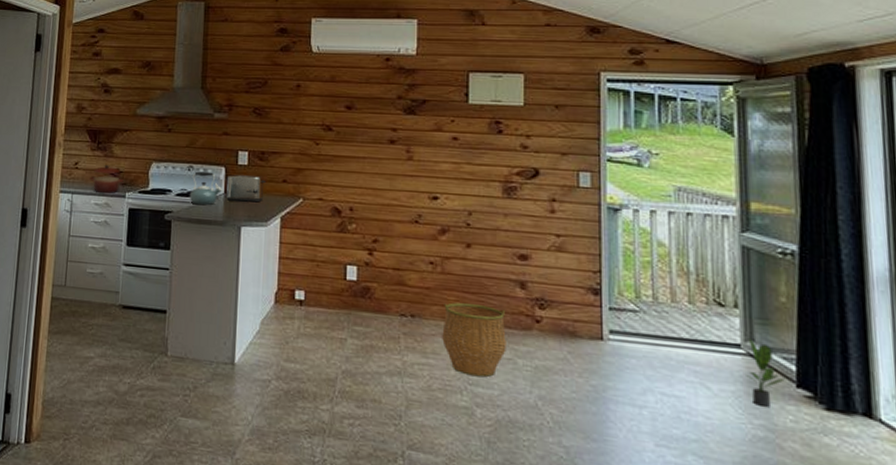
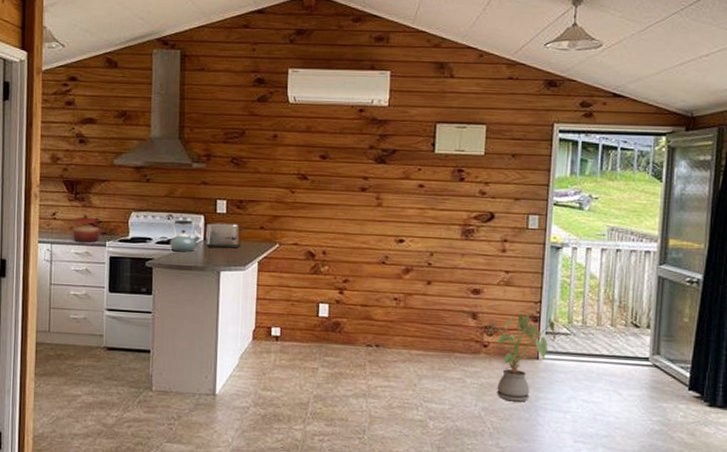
basket: present [442,302,506,377] -> none [402,332,458,395]
house plant: none [538,285,623,392] -> present [486,314,556,402]
potted plant: present [746,338,785,407] -> none [650,353,680,406]

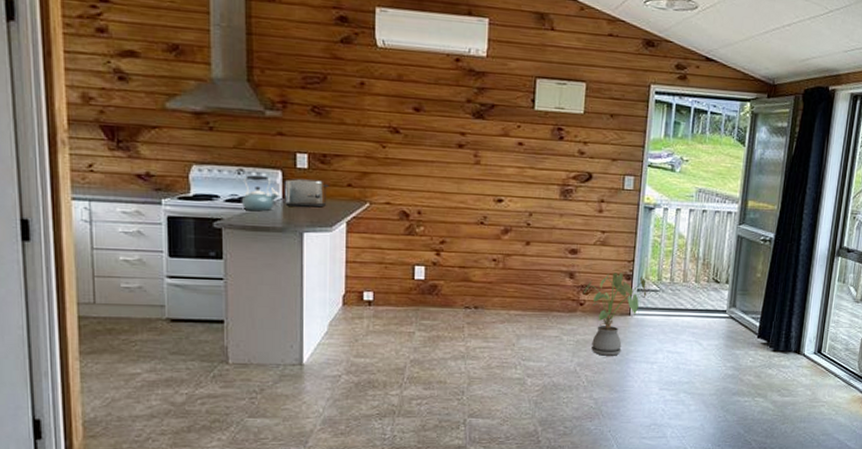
saucepan: present [67,214,103,243] -> none [110,166,157,200]

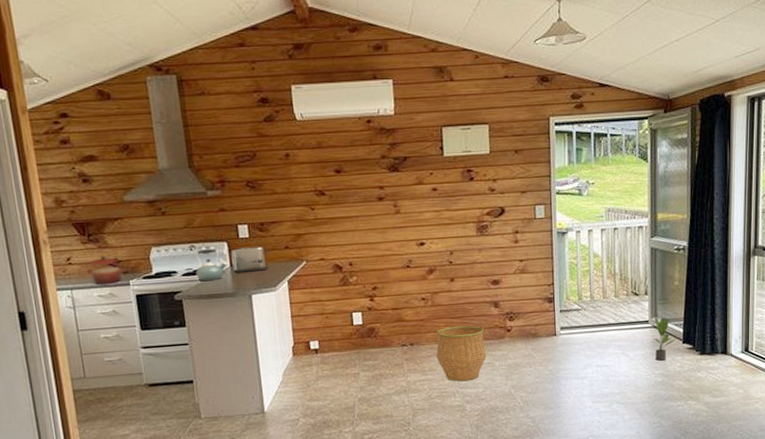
saucepan: none [110,166,157,200] -> present [86,255,125,284]
basket: none [501,293,555,353] -> present [436,325,486,382]
house plant: present [582,272,647,356] -> none [508,297,570,377]
potted plant: none [727,306,751,353] -> present [652,315,676,361]

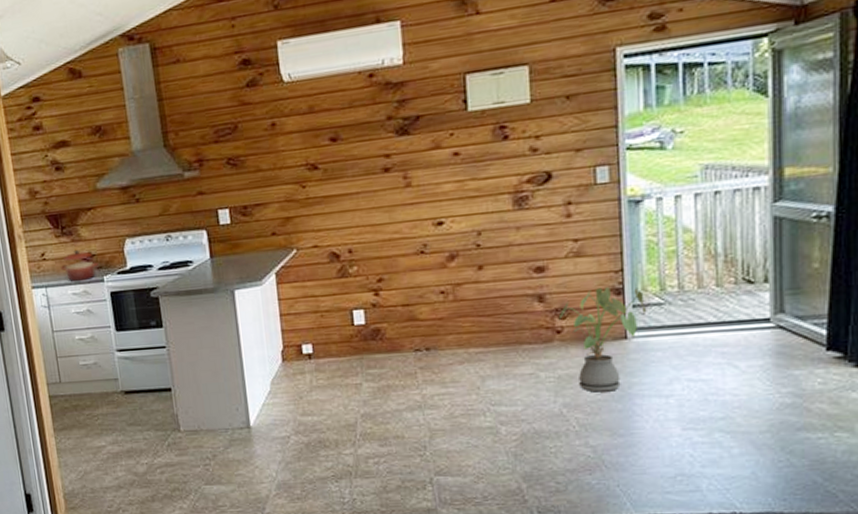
kettle: present [195,249,227,282] -> none [172,238,207,276]
toaster: present [230,245,269,273] -> none [209,232,254,265]
basket: present [436,325,486,382] -> none [459,325,528,397]
house plant: none [508,297,570,377] -> present [558,287,647,393]
potted plant: present [652,315,676,361] -> none [775,311,815,375]

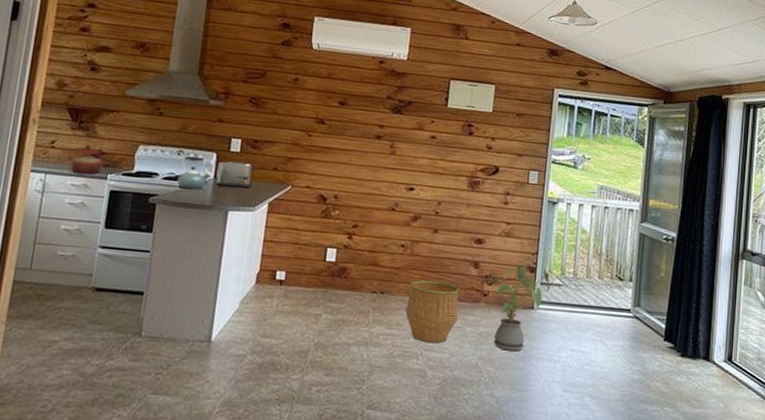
kettle: none [172,238,207,276] -> present [177,156,212,190]
toaster: none [209,232,254,265] -> present [216,160,257,189]
basket: none [459,325,528,397] -> present [405,280,460,344]

